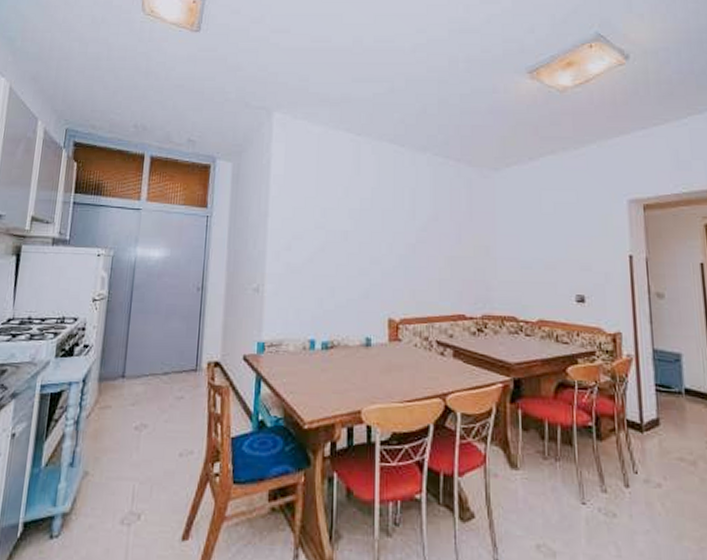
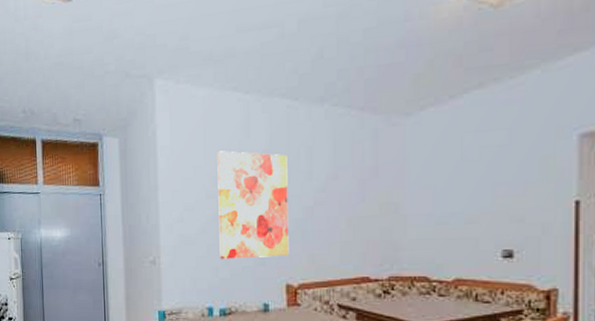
wall art: none [325,185,393,291] -> present [217,151,289,260]

